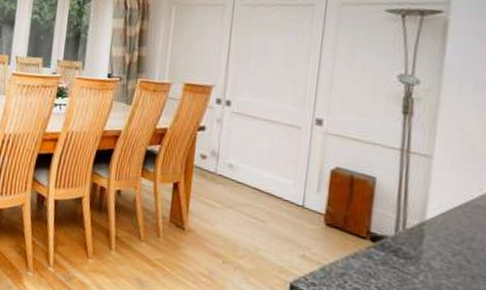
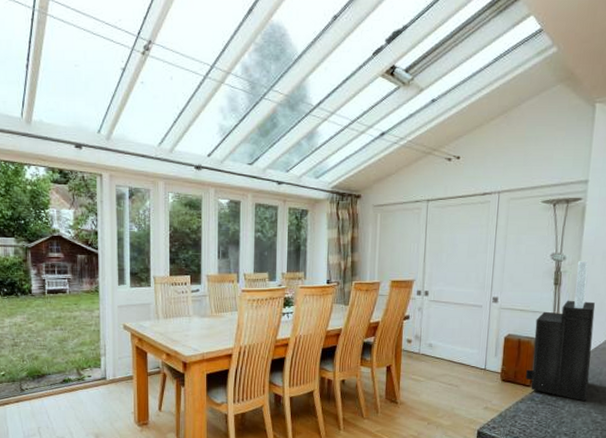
knife block: none [360,87,464,274] -> present [526,260,595,402]

